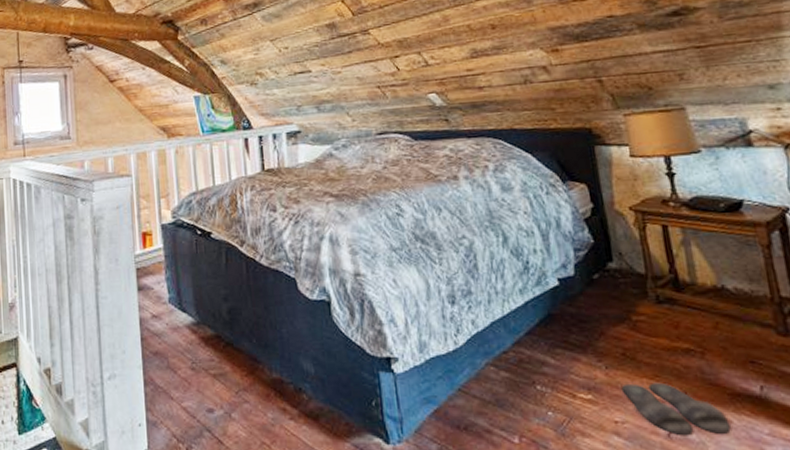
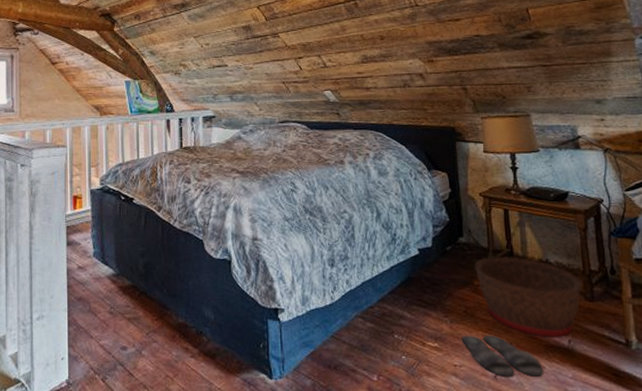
basket: none [630,283,771,385] -> present [475,255,581,338]

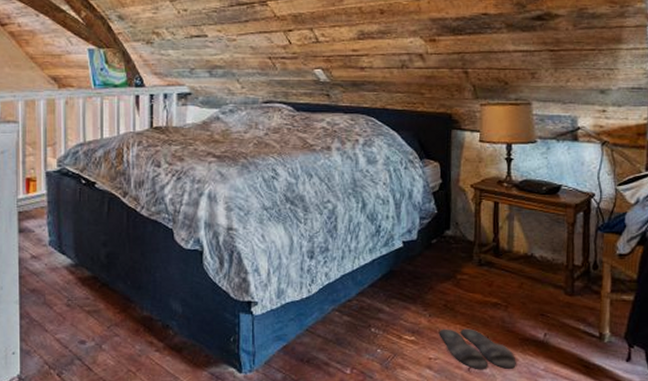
basket: present [475,255,581,338] -> none [459,249,563,332]

